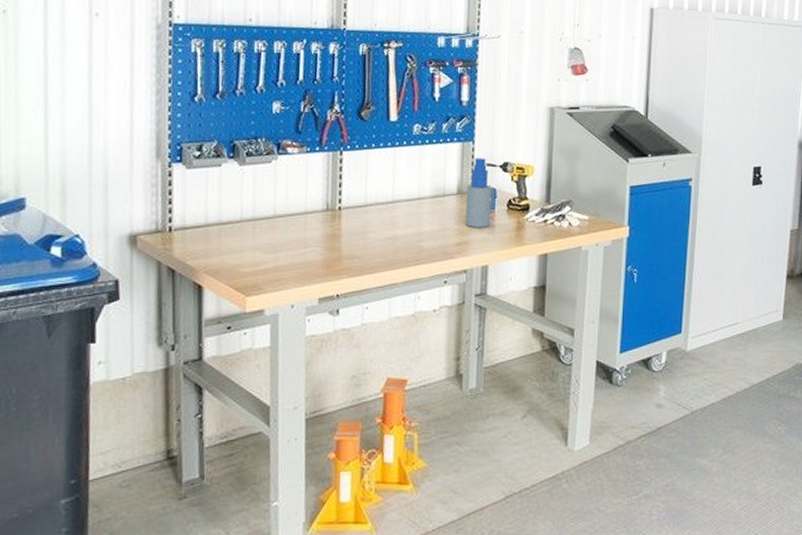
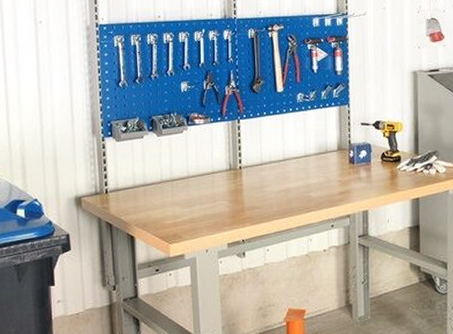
spray bottle: present [466,158,492,228] -> none [345,118,368,178]

